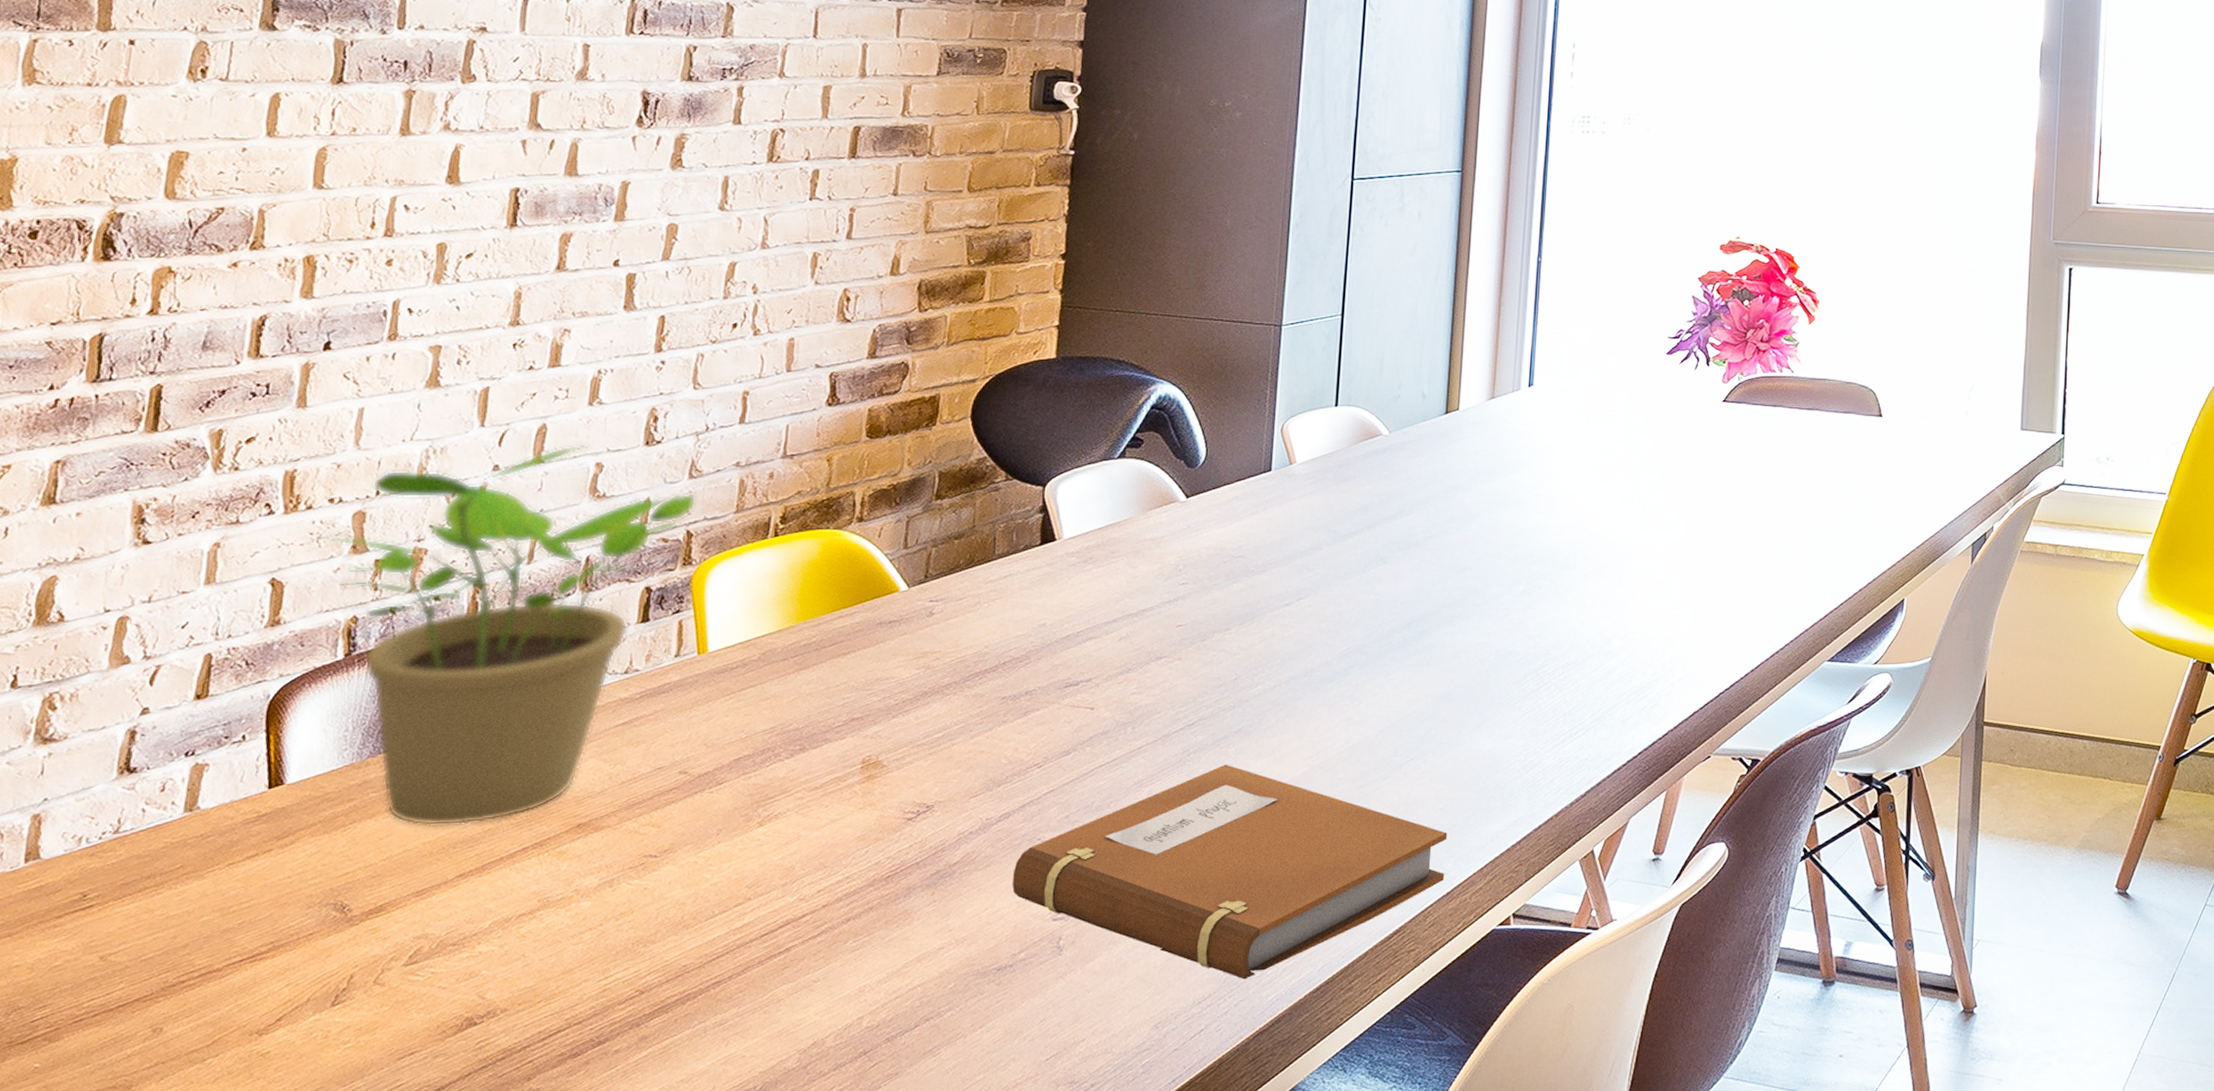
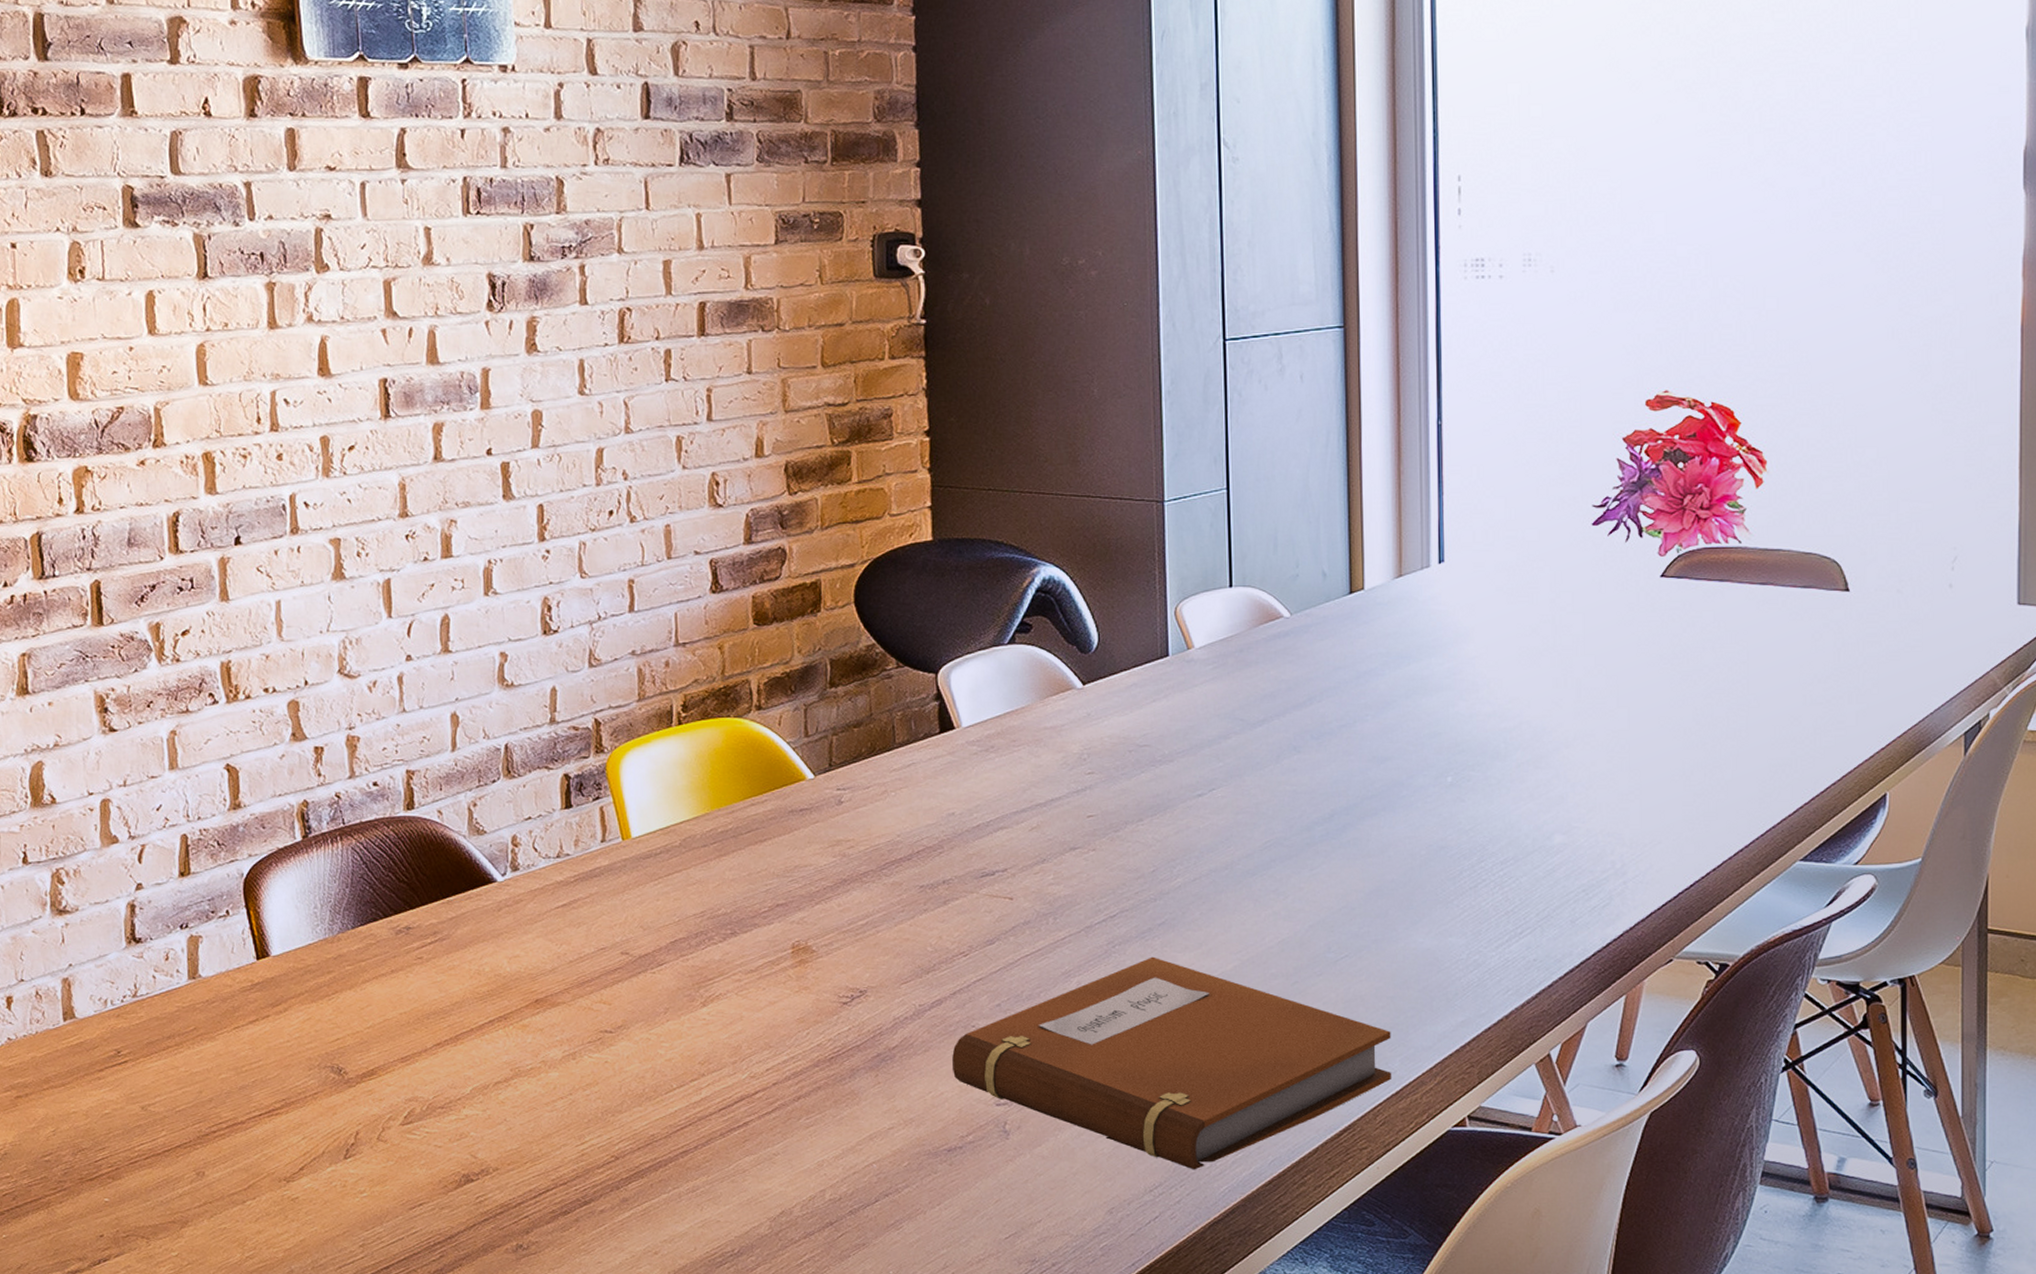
potted plant: present [316,444,697,827] -> none [259,634,600,998]

